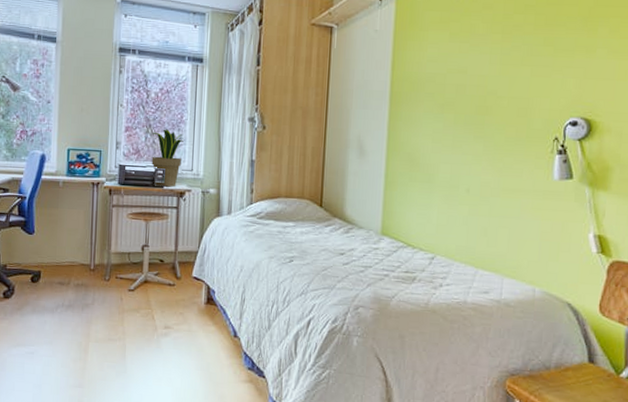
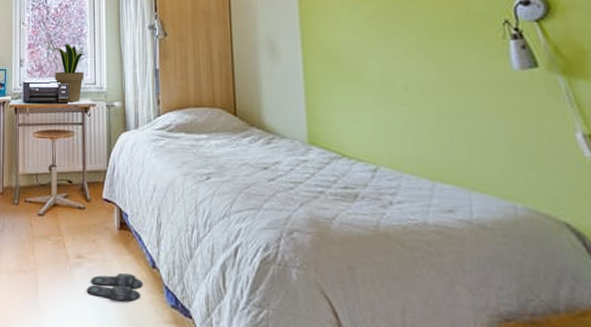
slippers: none [171,341,224,366] -> present [86,273,143,302]

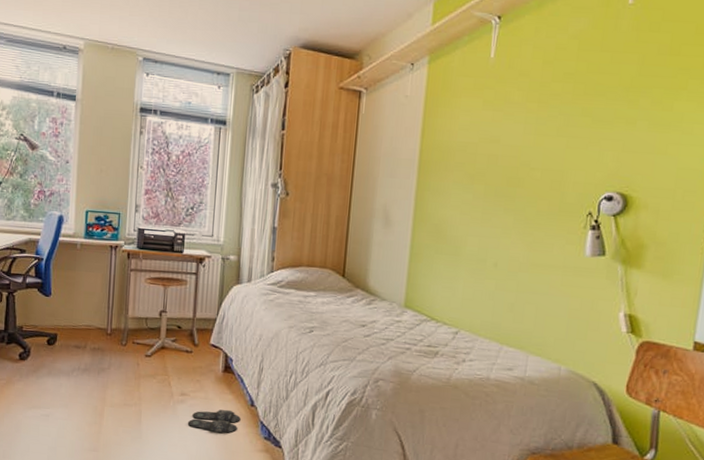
potted plant: present [54,43,85,102] -> none [171,192,204,253]

